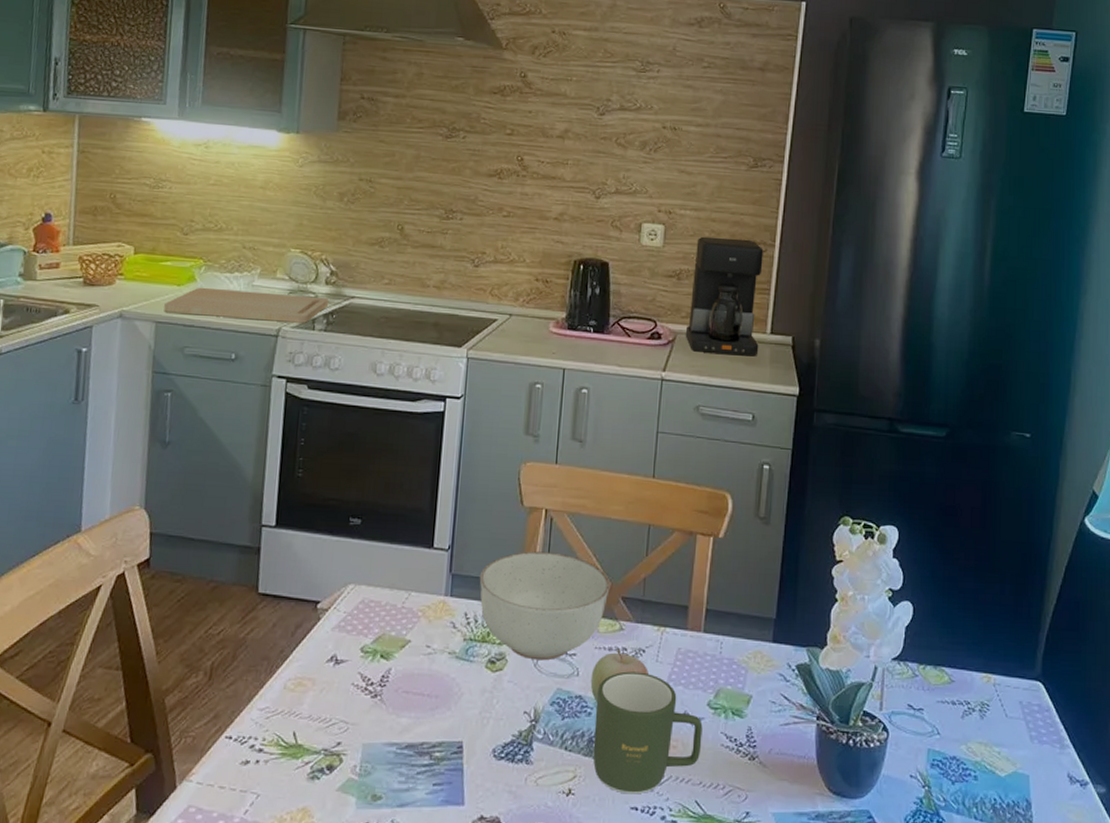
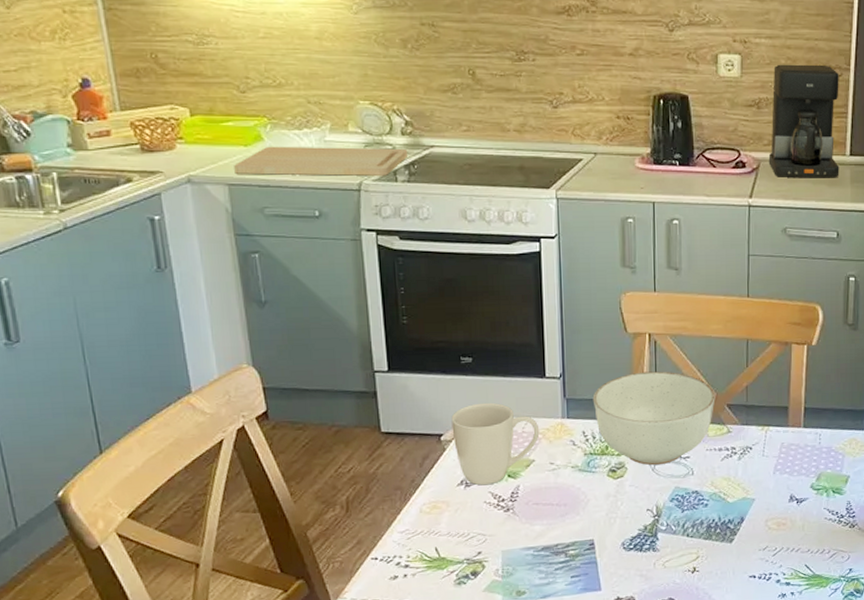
mug: none [330,570,420,665] -> present [451,402,540,486]
fruit: present [590,648,649,703] -> none [704,448,756,496]
mug: present [593,671,703,795] -> none [711,466,808,566]

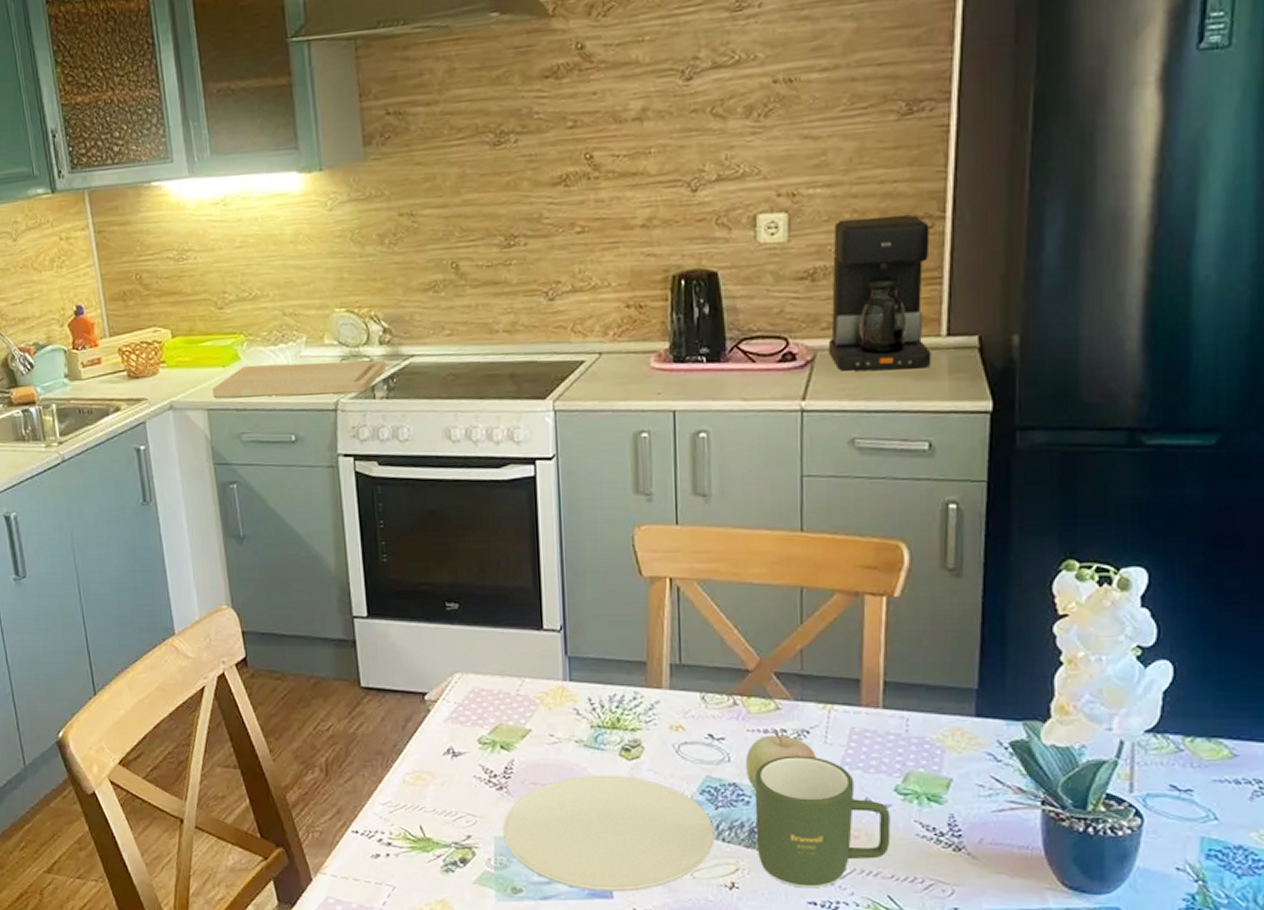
mug: present [451,402,540,486] -> none [436,657,537,757]
plate: none [509,492,681,587] -> present [502,775,715,892]
bowl: present [592,371,716,466] -> none [600,626,759,746]
fruit: none [704,448,756,496] -> present [745,730,816,791]
mug: none [711,466,808,566] -> present [754,755,891,888]

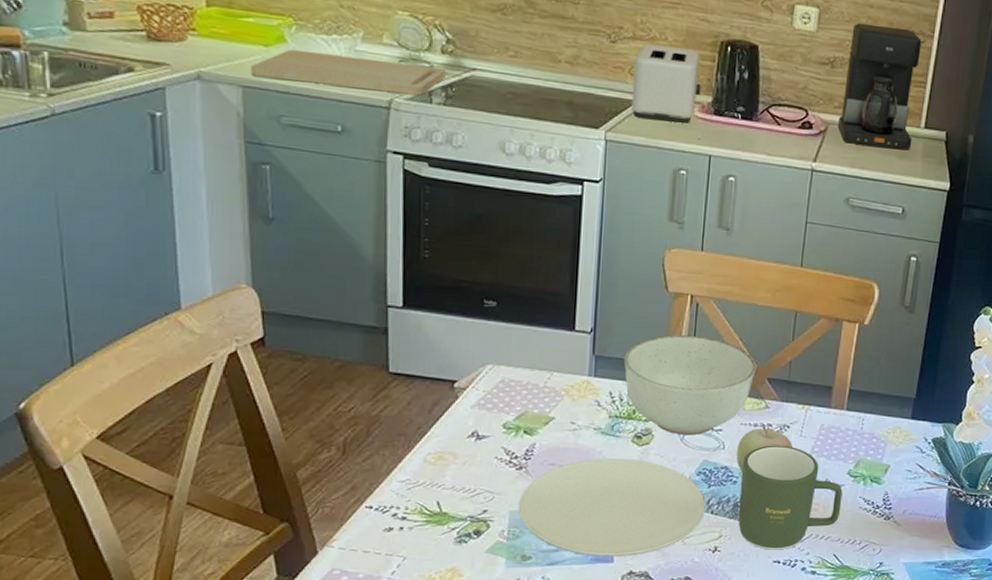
toaster: none [576,291,656,380] -> present [631,43,701,123]
bowl: none [600,626,759,746] -> present [623,335,756,436]

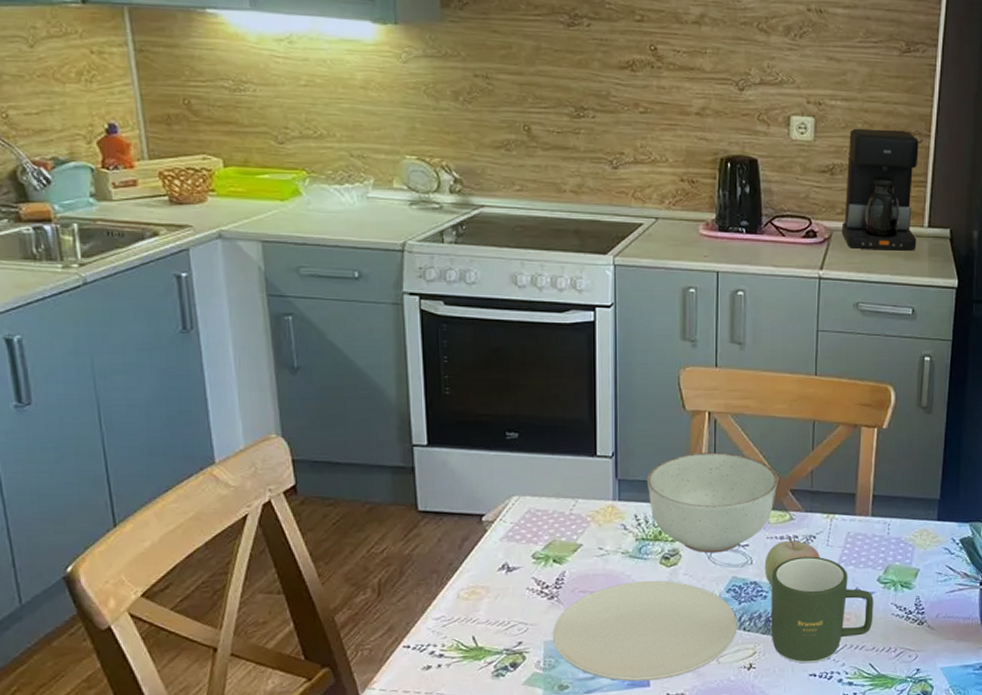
cutting board: present [251,49,446,96] -> none [269,201,455,236]
toaster: present [631,43,701,123] -> none [637,166,704,242]

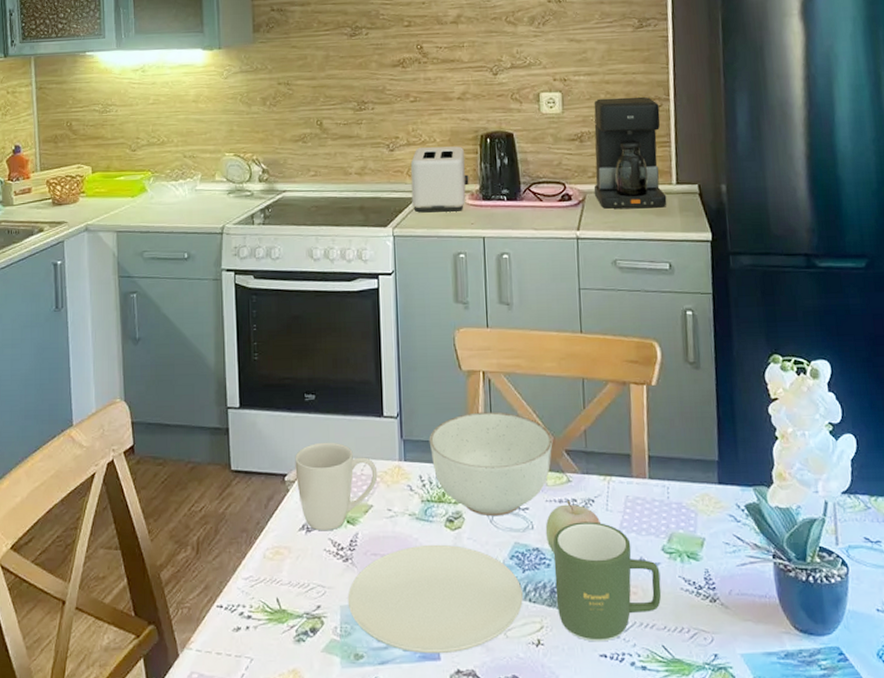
mug: none [494,481,589,571] -> present [295,442,378,531]
toaster: none [637,166,704,242] -> present [410,146,469,213]

